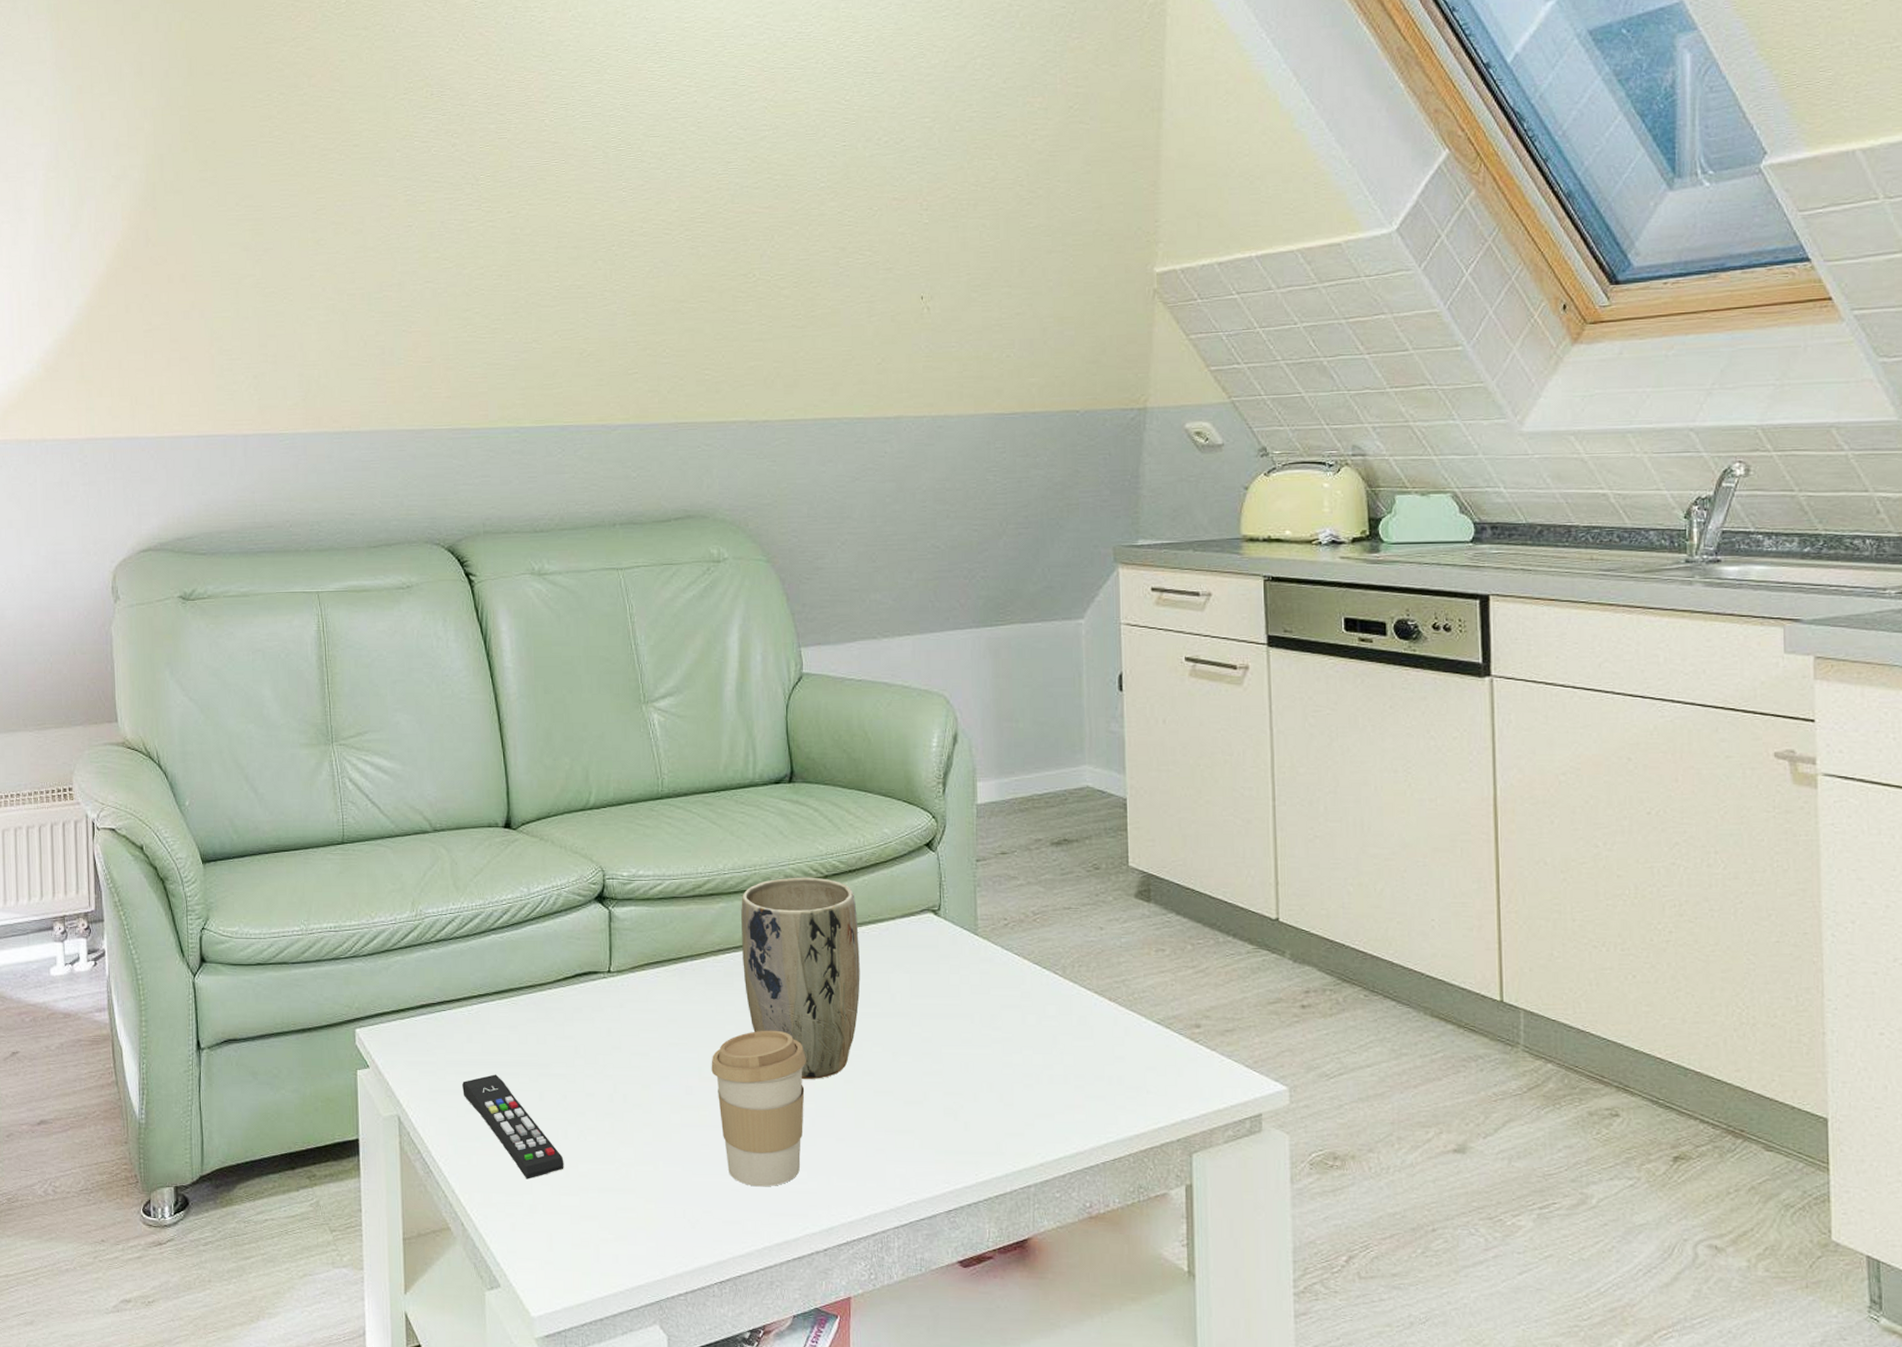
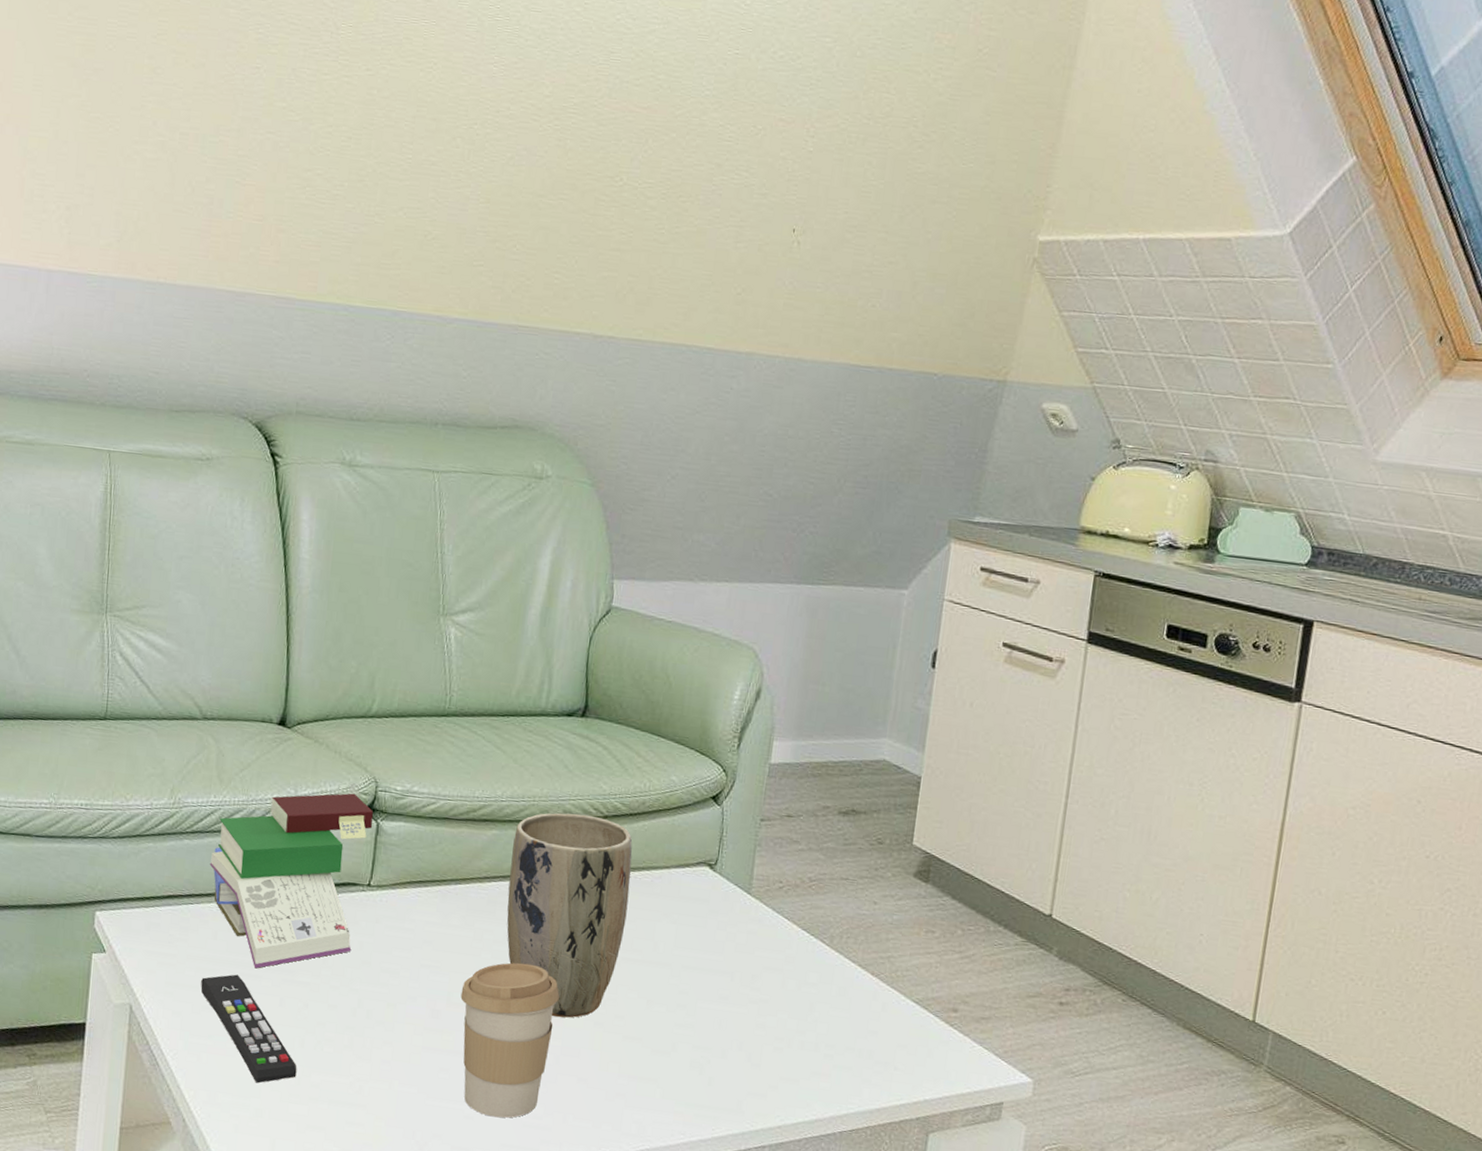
book: none [456,884,605,1066] -> present [209,793,373,969]

